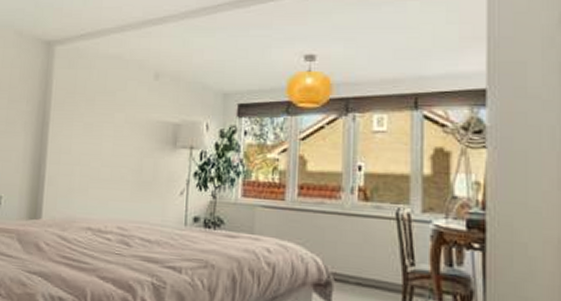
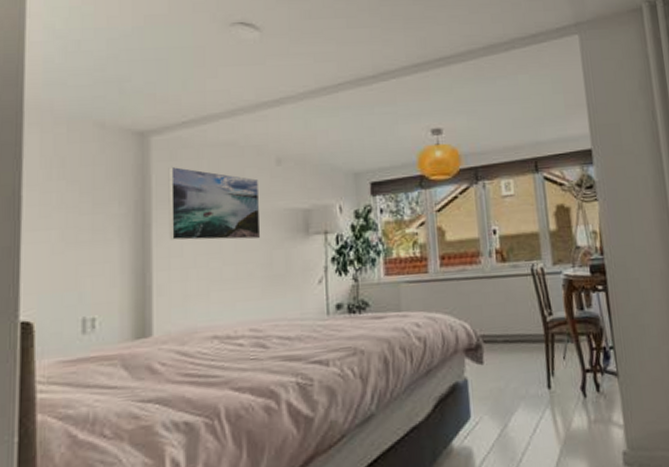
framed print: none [62,73,138,147] -> present [168,166,261,241]

